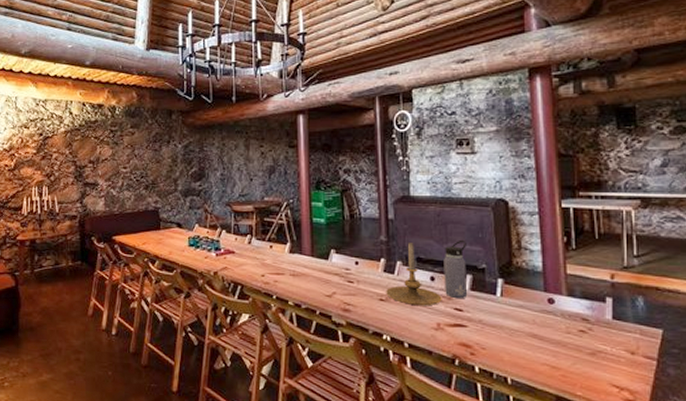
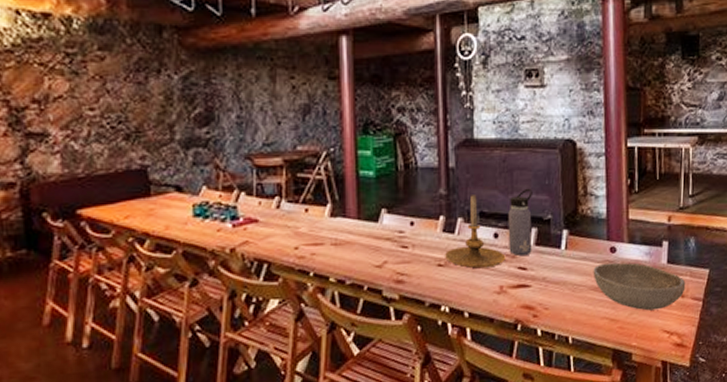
bowl: none [530,312,635,364] -> present [593,262,686,311]

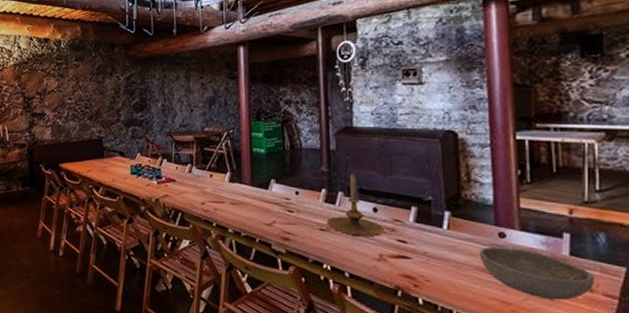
water bottle: present [508,188,533,255] -> none [387,171,412,230]

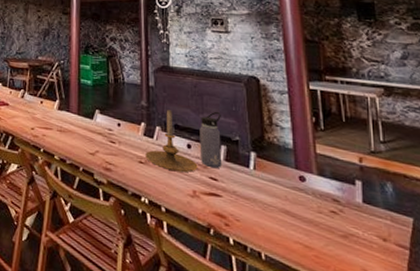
water bottle: none [387,171,412,230] -> present [199,111,222,168]
bowl: present [479,246,595,301] -> none [282,189,387,248]

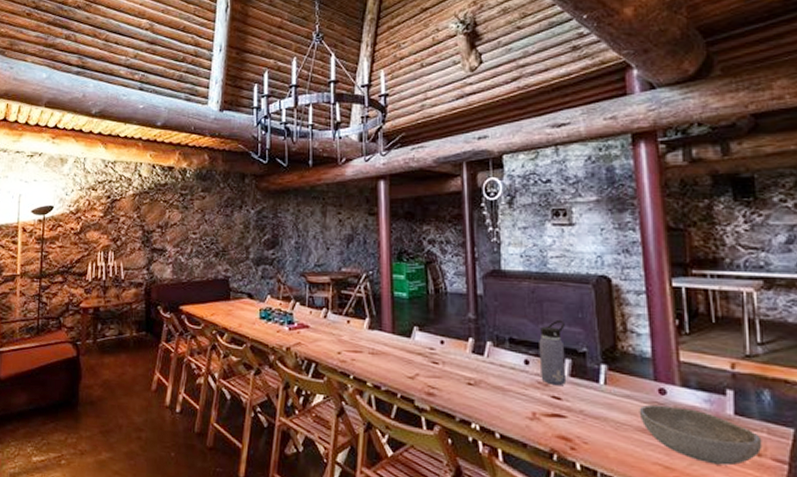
candle holder: present [145,110,198,173] -> none [475,321,538,393]
bowl: none [282,189,387,248] -> present [639,404,763,466]

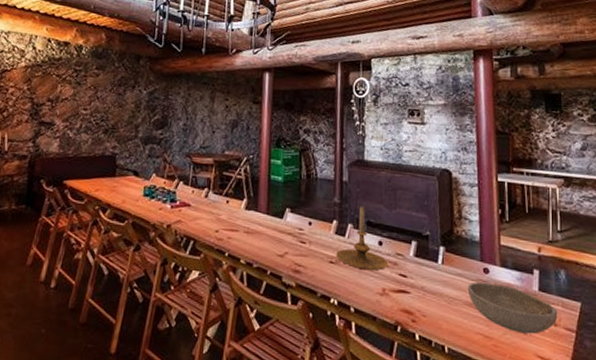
candle holder: none [475,321,538,393] -> present [336,206,389,271]
water bottle: present [539,319,567,385] -> none [391,206,413,264]

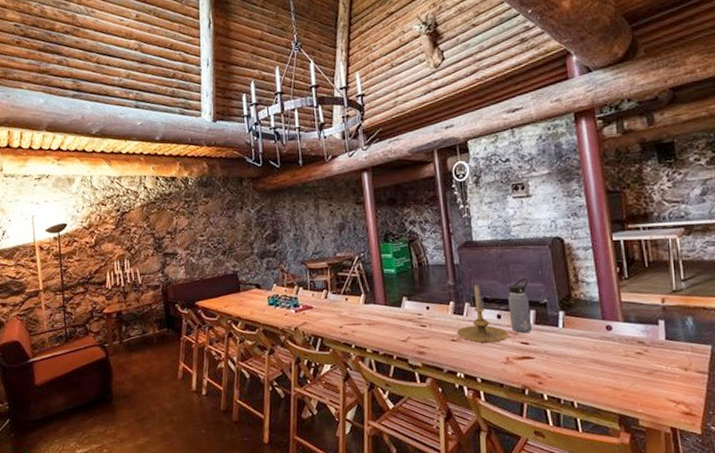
water bottle: none [391,206,413,264] -> present [508,278,533,333]
bowl: present [467,282,558,335] -> none [591,339,688,382]

